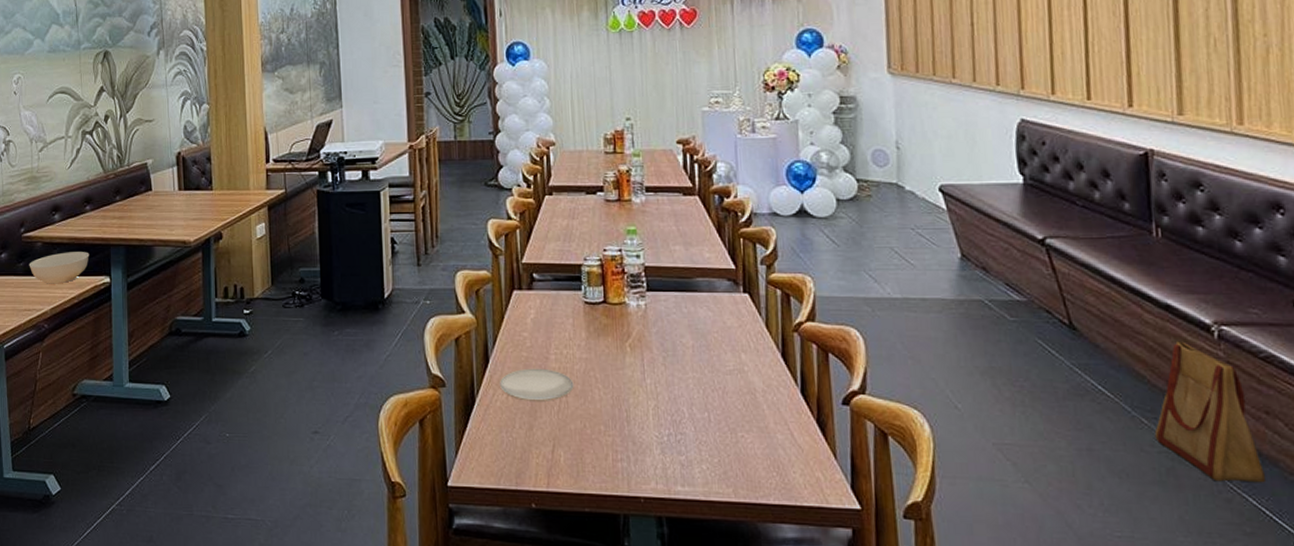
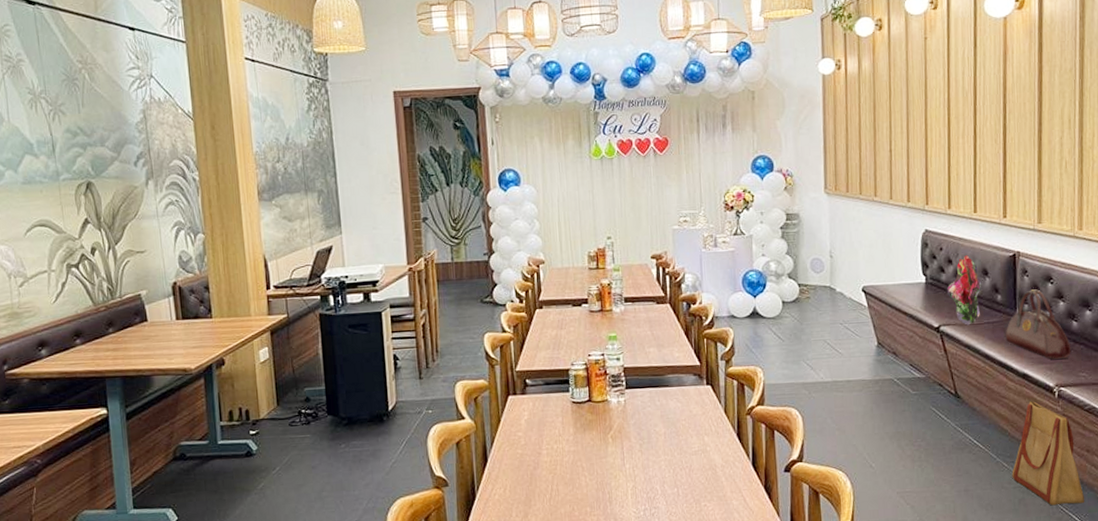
bowl: present [29,252,90,284] -> none [15,385,83,420]
plate: present [499,368,574,401] -> none [497,462,564,492]
bouquet: none [1052,152,1102,239] -> present [946,255,982,326]
handbag: none [1138,198,1236,290] -> present [1006,289,1072,360]

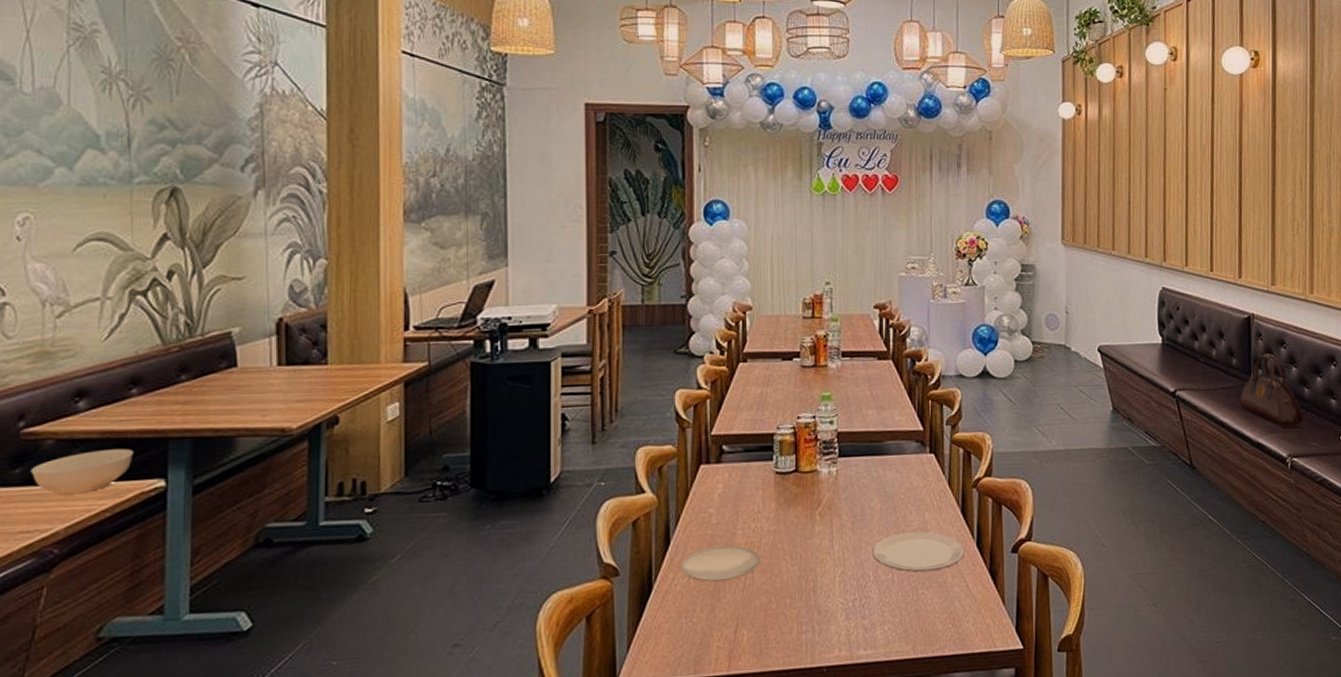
bowl: none [15,385,83,420] -> present [30,448,134,495]
plate: none [497,462,564,492] -> present [680,545,761,582]
plate: none [659,452,742,488] -> present [872,531,965,572]
bouquet: present [946,255,982,326] -> none [1183,316,1218,391]
shopping bag: present [1011,401,1084,506] -> none [1246,473,1316,586]

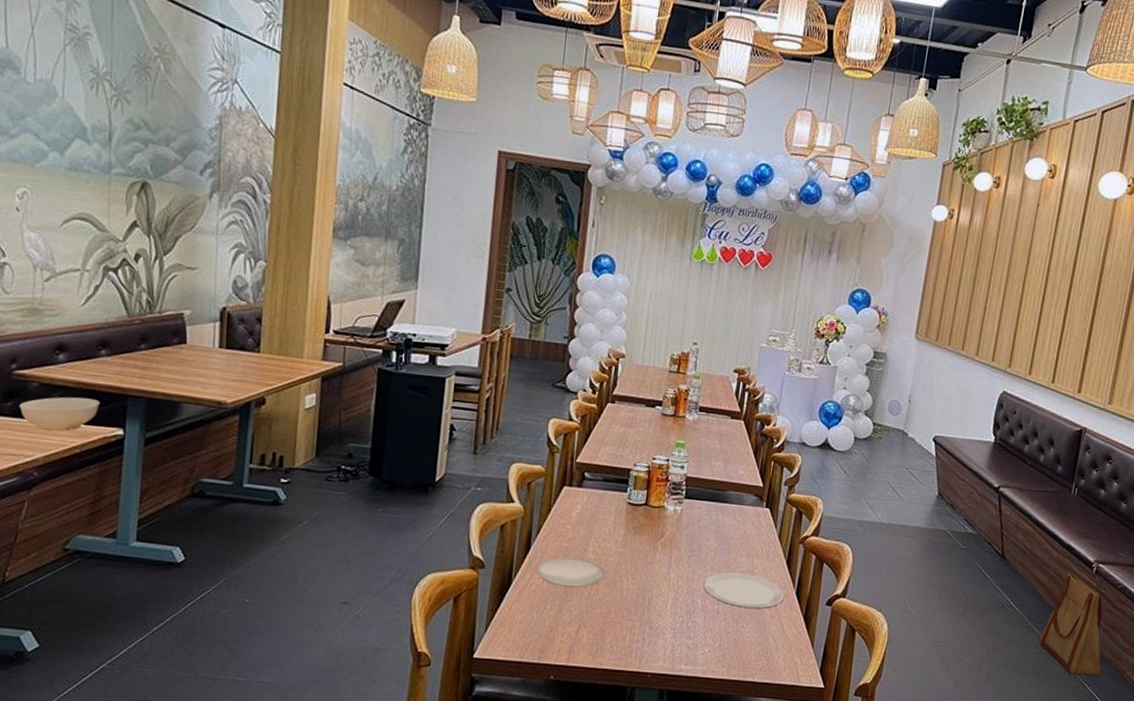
handbag: present [1241,354,1304,429] -> none [1059,466,1117,538]
shopping bag: none [1246,473,1316,586] -> present [1039,573,1103,677]

